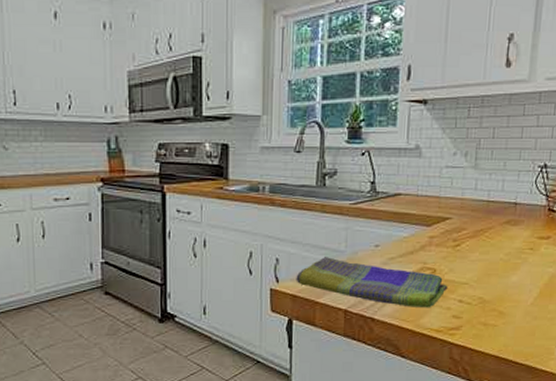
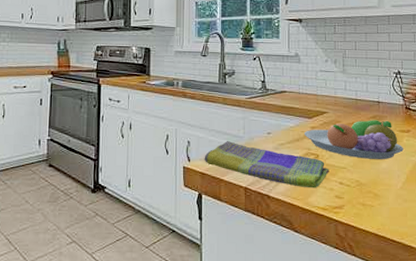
fruit bowl: none [421,225,540,272] -> present [305,120,404,159]

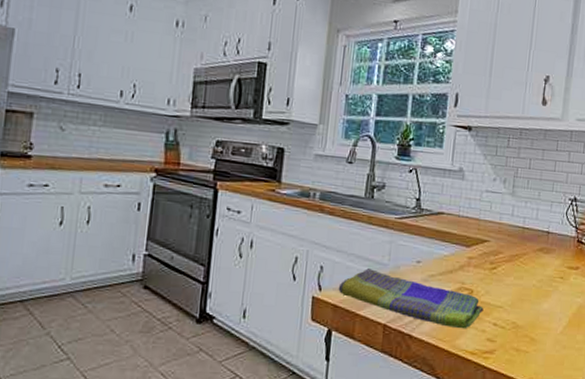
fruit bowl: present [305,120,404,159] -> none [460,252,570,299]

